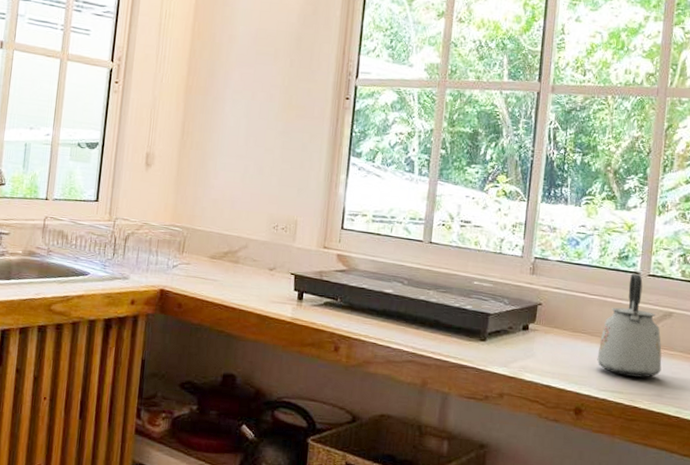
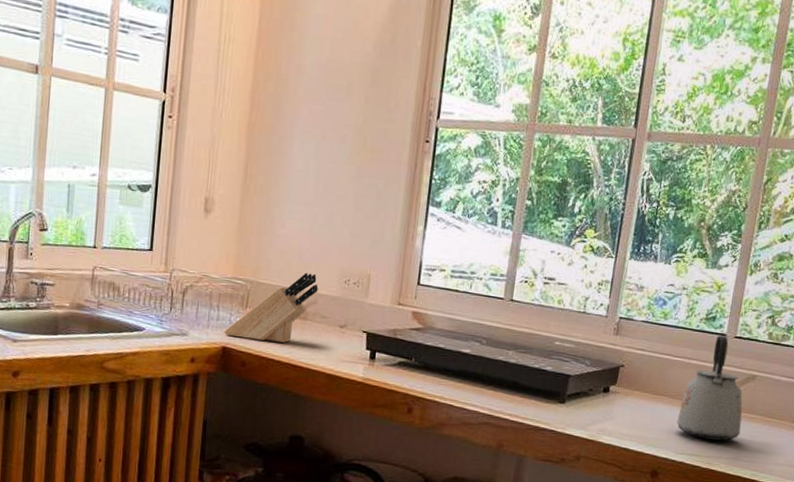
knife block: none [161,219,249,285] -> present [223,272,318,343]

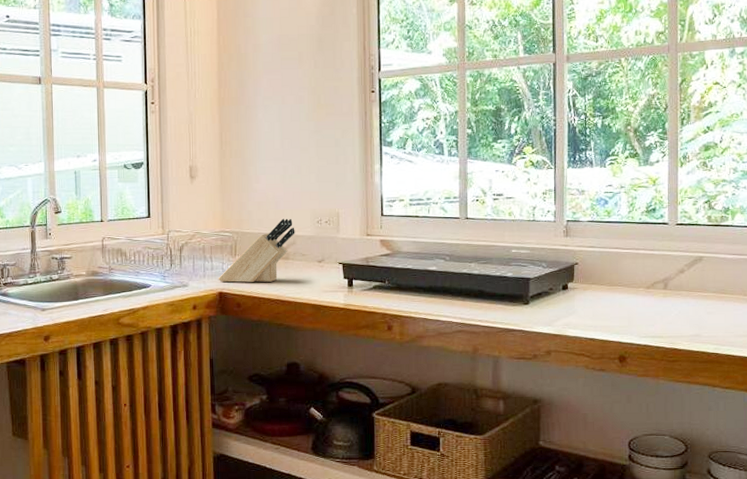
kettle: present [677,335,743,441] -> none [635,225,697,321]

